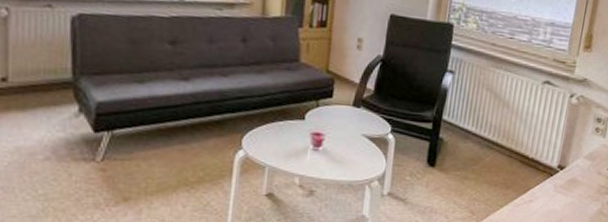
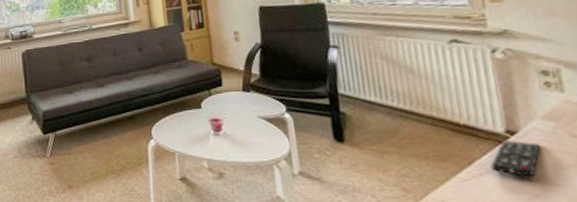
remote control: none [539,174,576,205] -> present [490,141,540,177]

